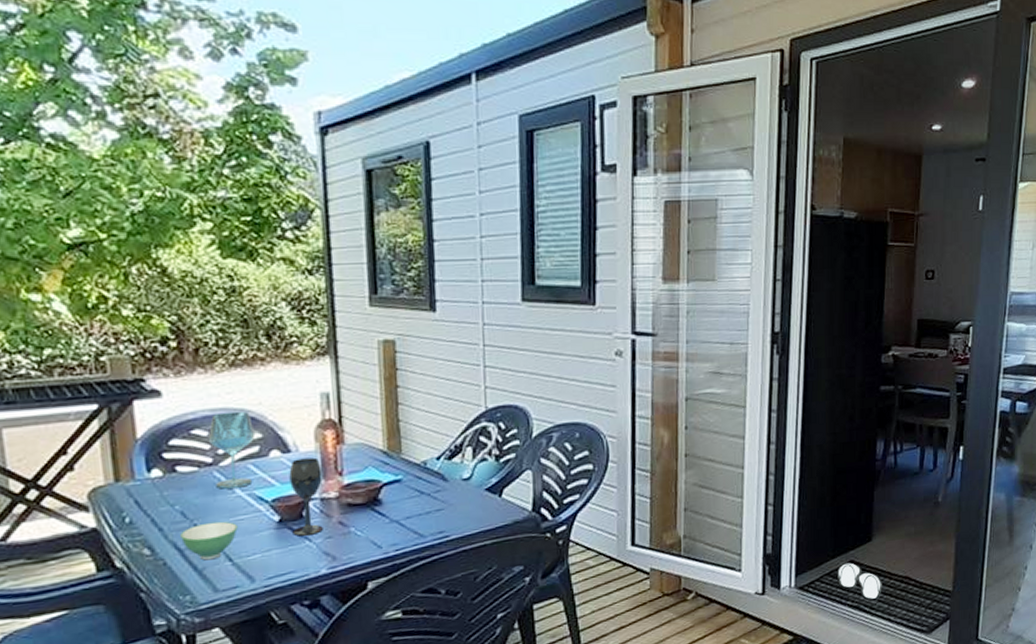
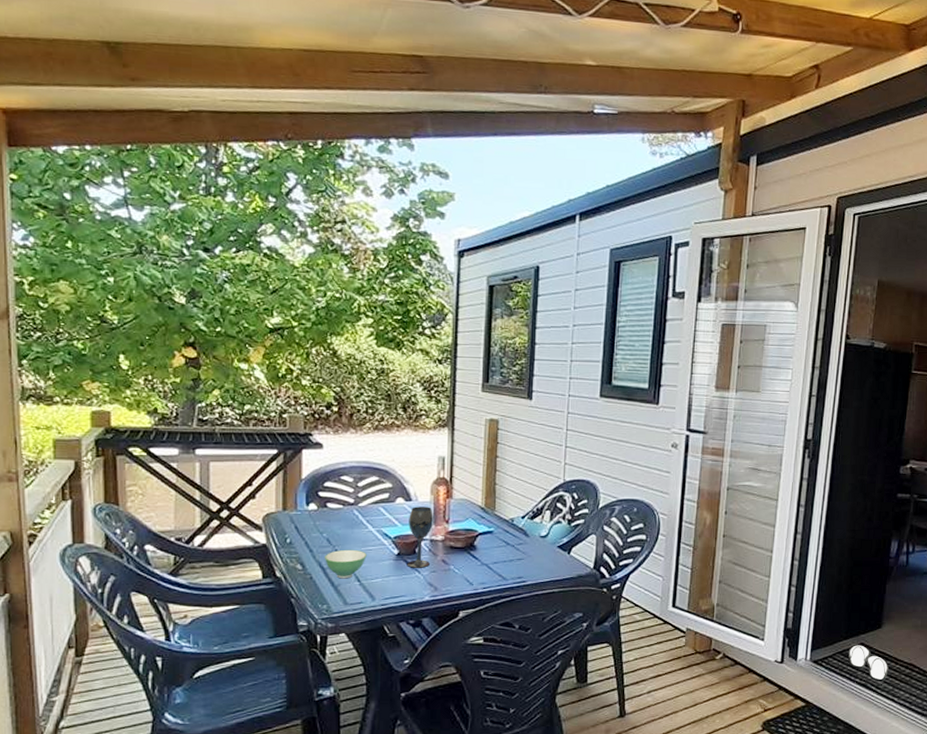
wine glass: present [207,411,256,489] -> none [352,464,387,525]

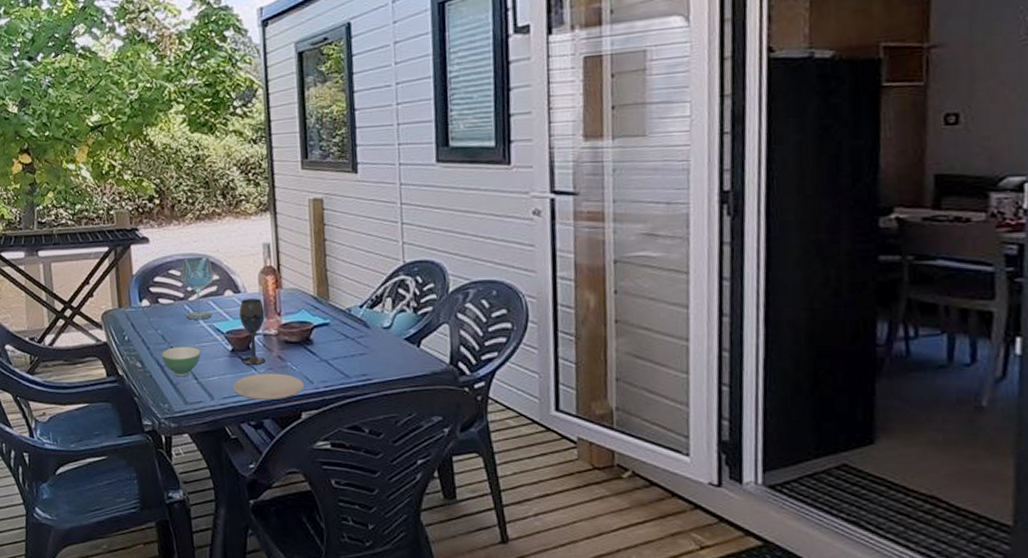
wine glass: none [352,464,387,525] -> present [180,256,214,320]
plate: none [395,575,465,601] -> present [232,373,305,401]
slippers: present [848,645,889,682] -> none [823,466,894,520]

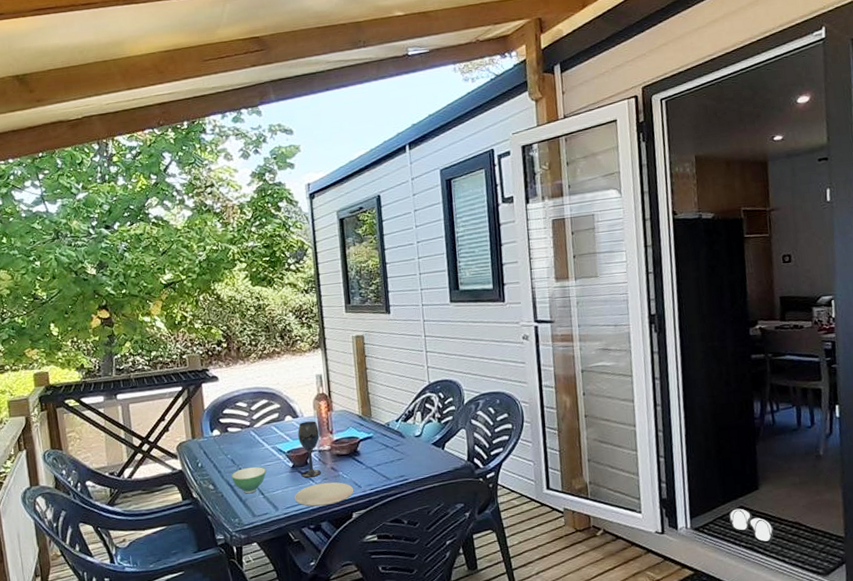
wine glass: present [180,256,214,320] -> none [246,389,276,444]
slippers: none [823,466,894,520] -> present [729,508,774,544]

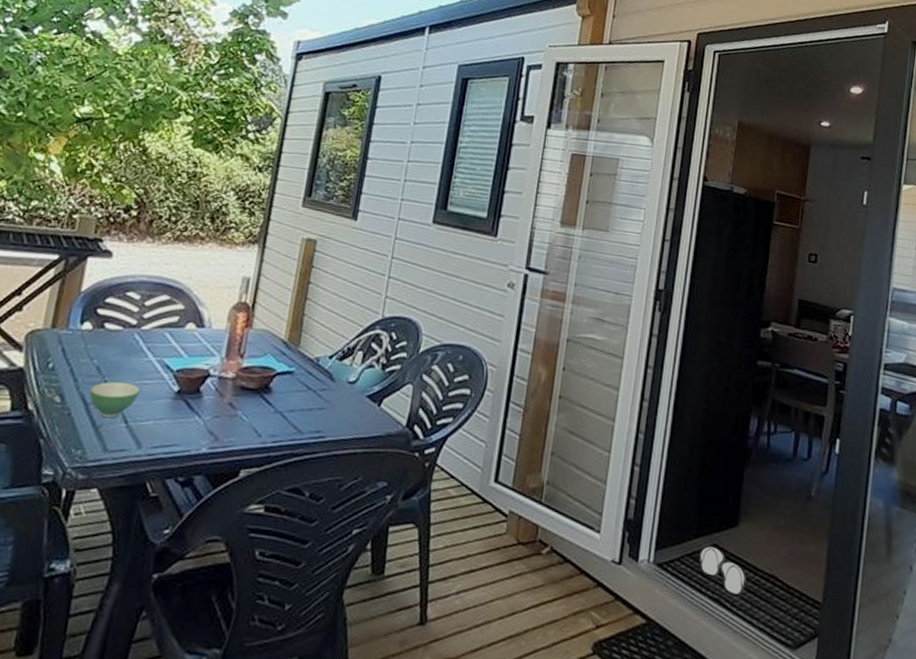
plate: present [294,481,354,507] -> none [167,421,251,454]
wine glass: present [297,421,321,478] -> none [186,335,227,412]

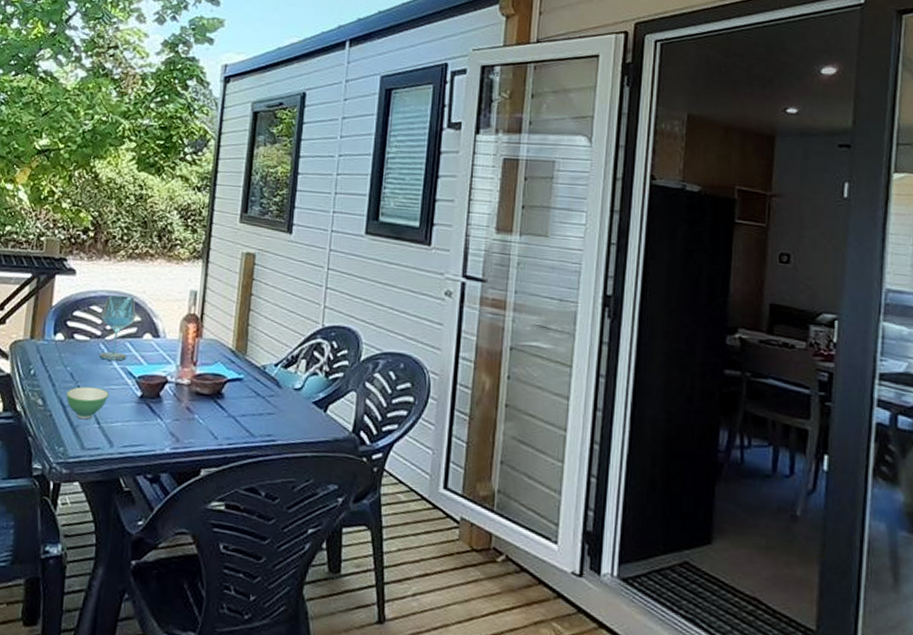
wine glass: none [133,280,179,353] -> present [99,294,136,361]
slippers: present [699,546,746,597] -> none [669,563,724,619]

